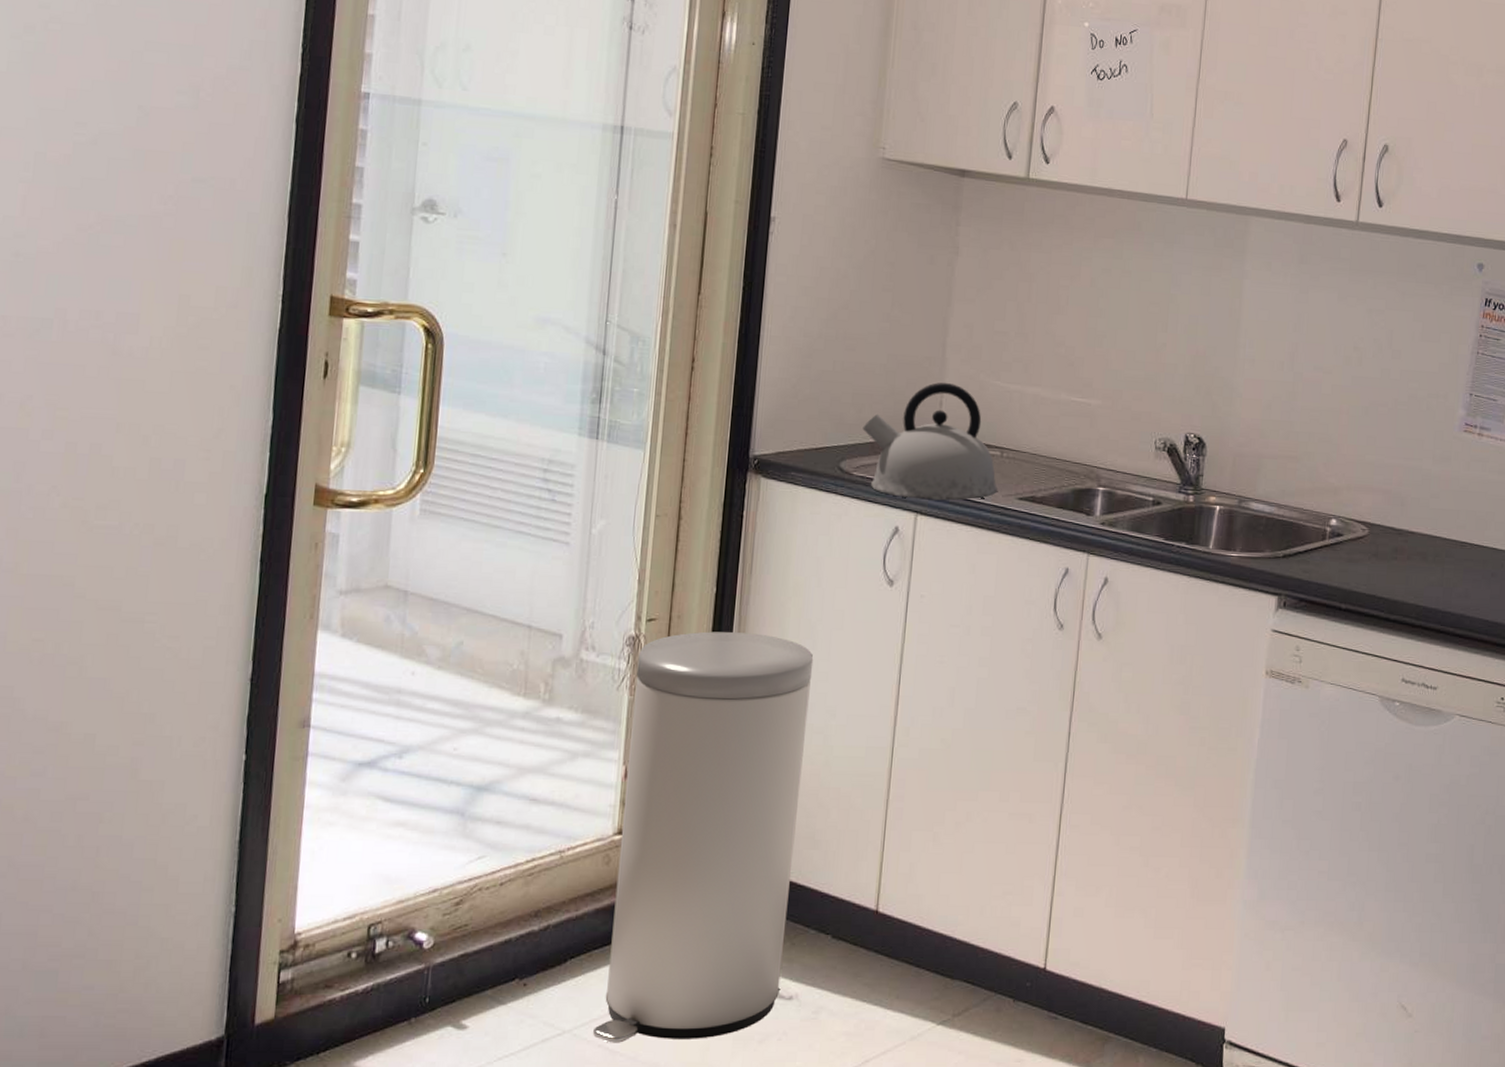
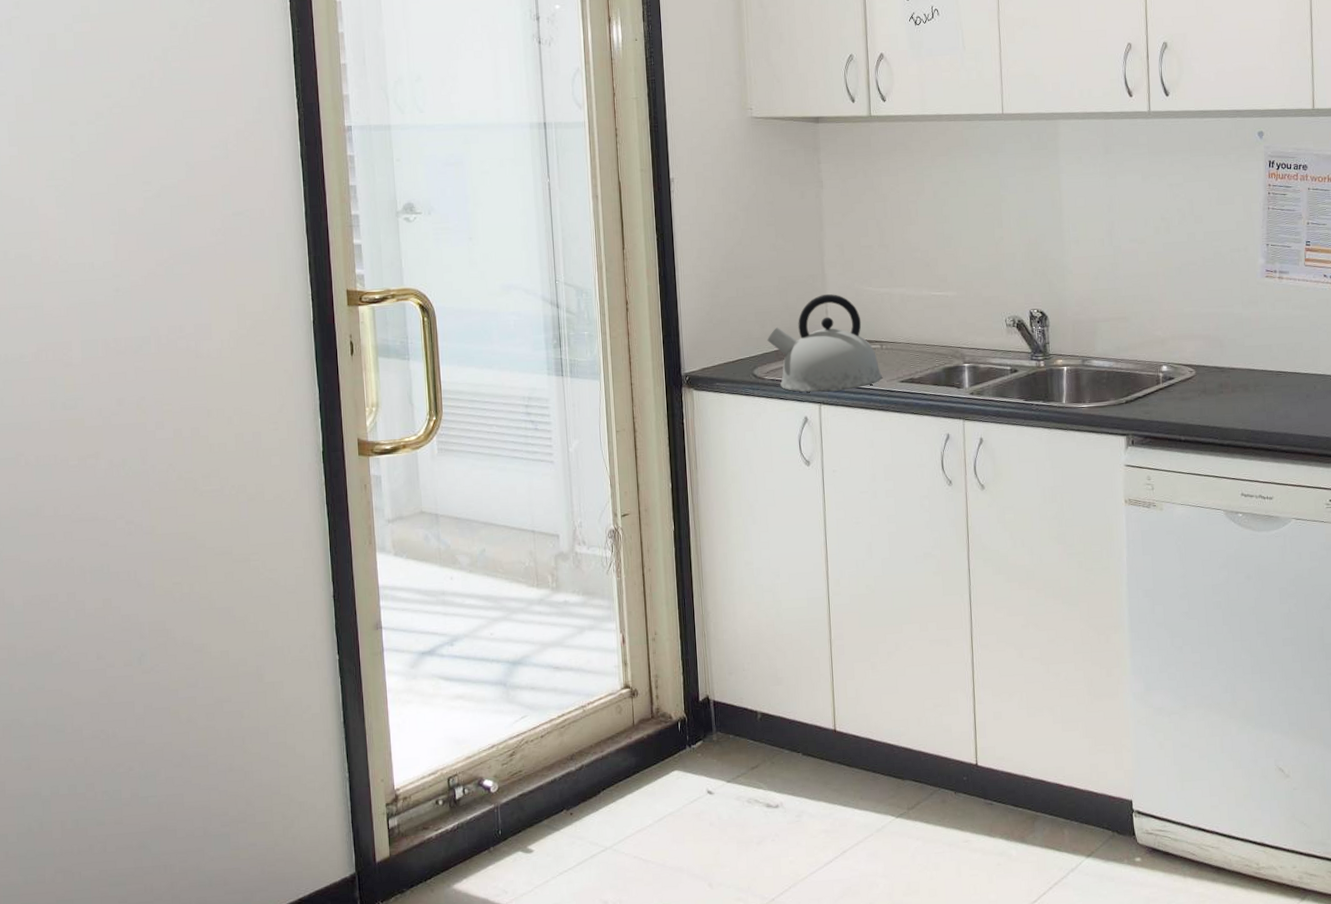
pedal bin: present [592,631,814,1043] -> none [619,516,767,854]

